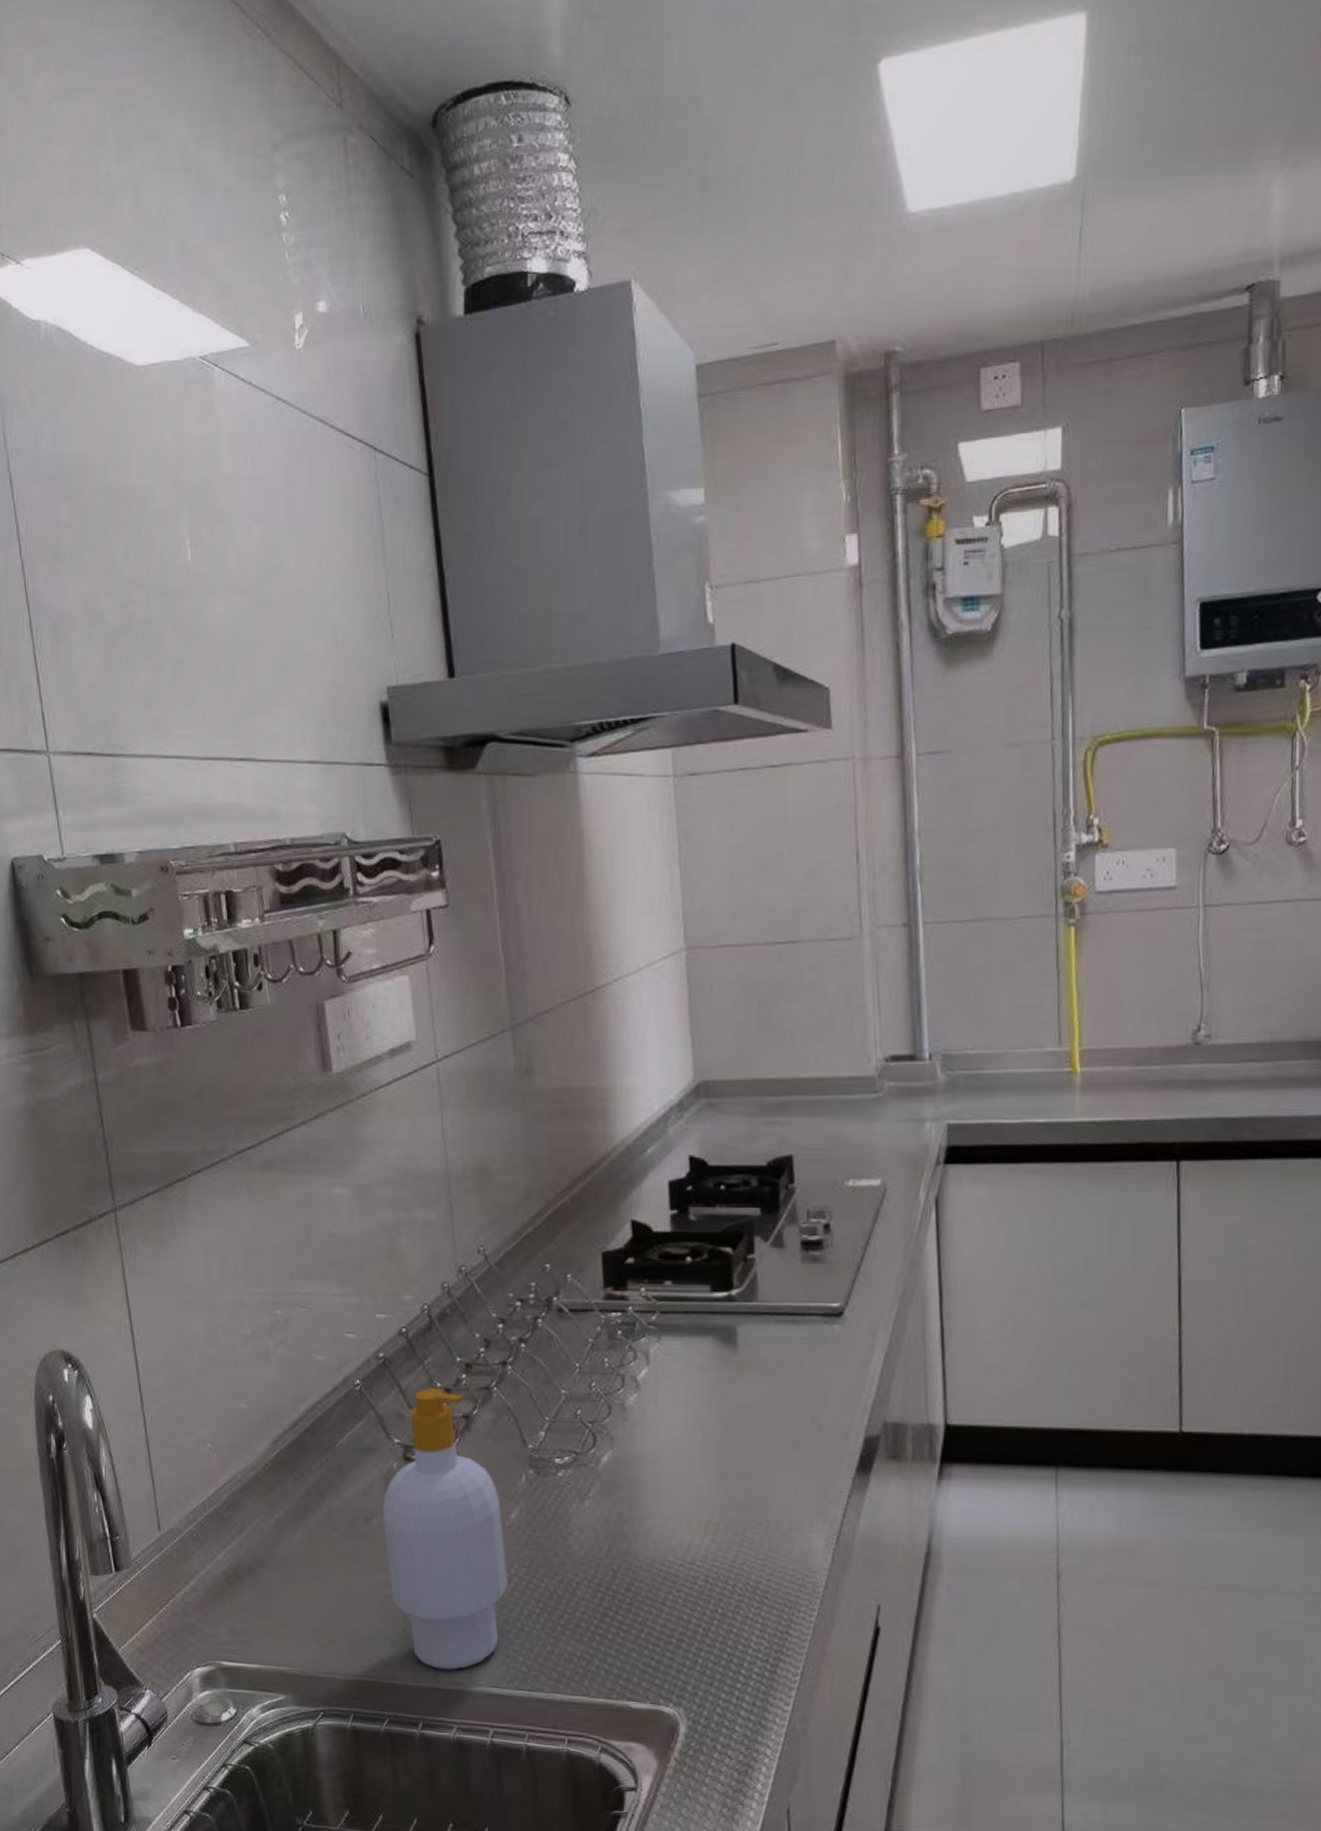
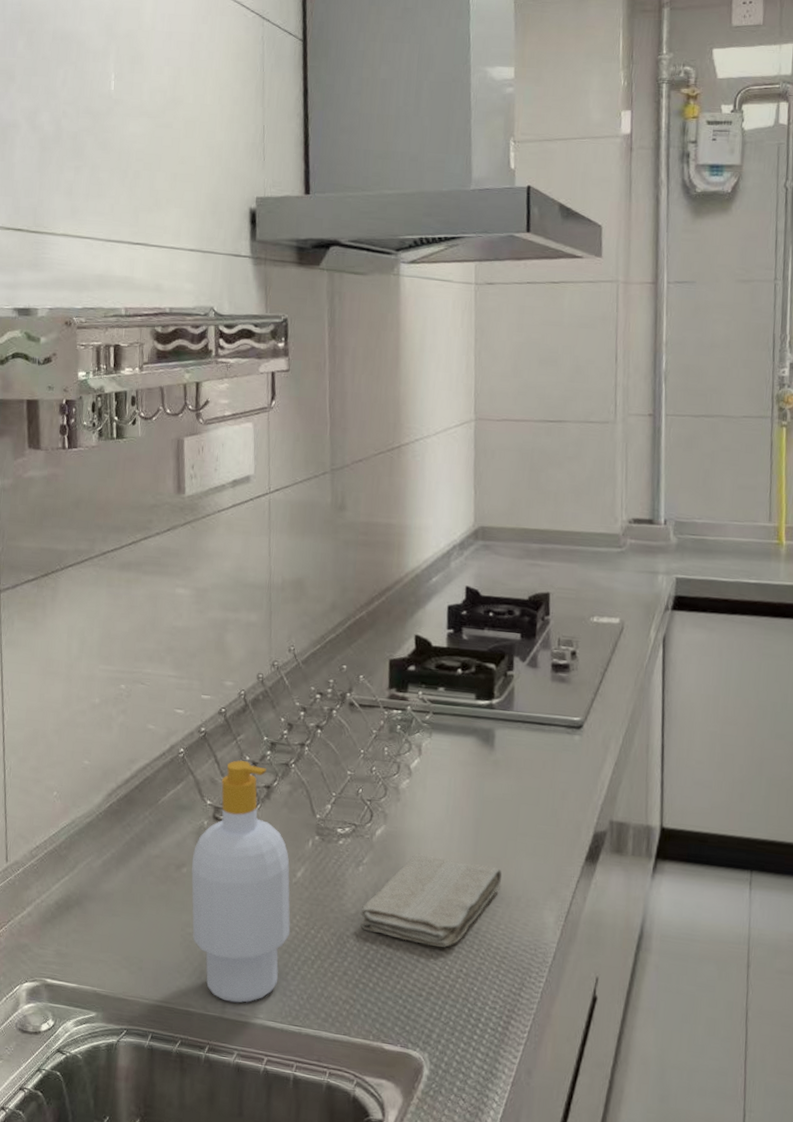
washcloth: none [590,1480,758,1586] -> present [360,853,502,947]

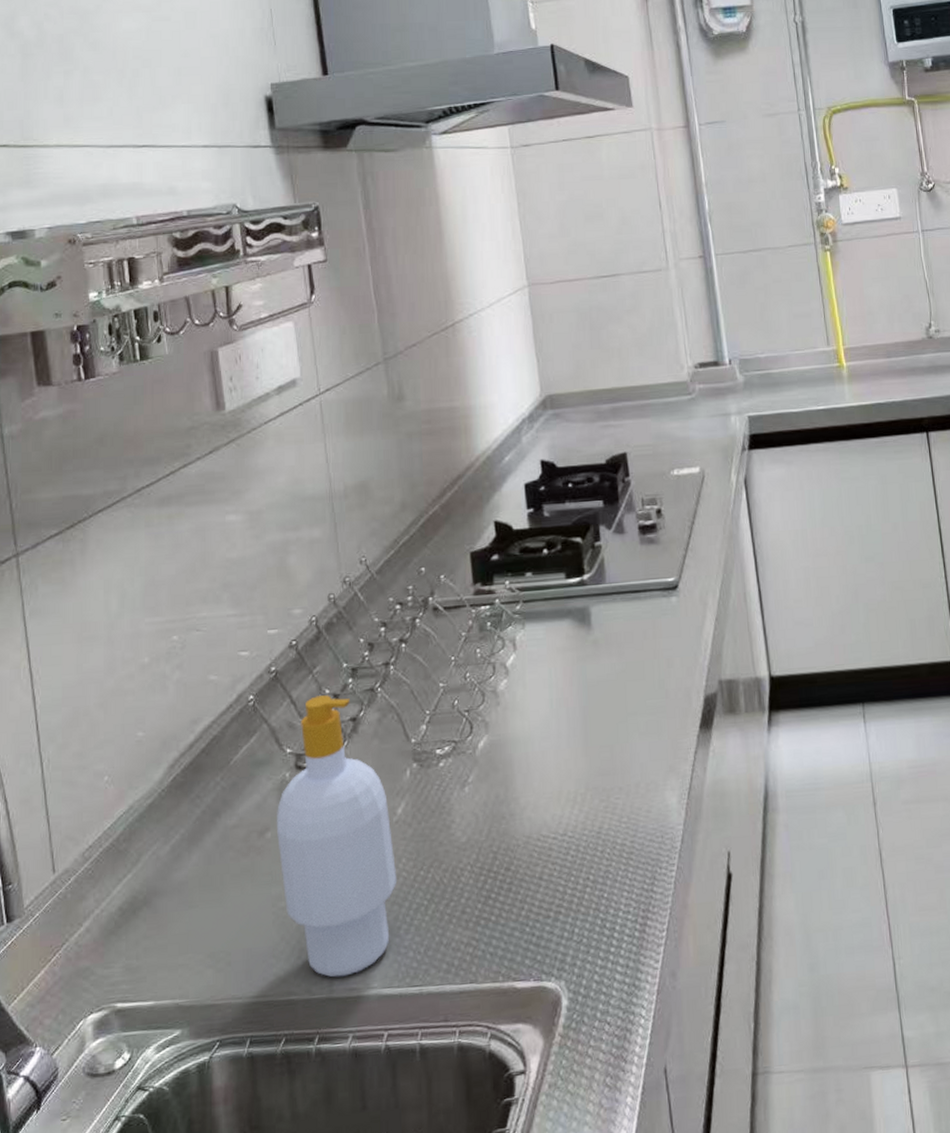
washcloth: present [360,853,502,947] -> none [472,756,618,859]

